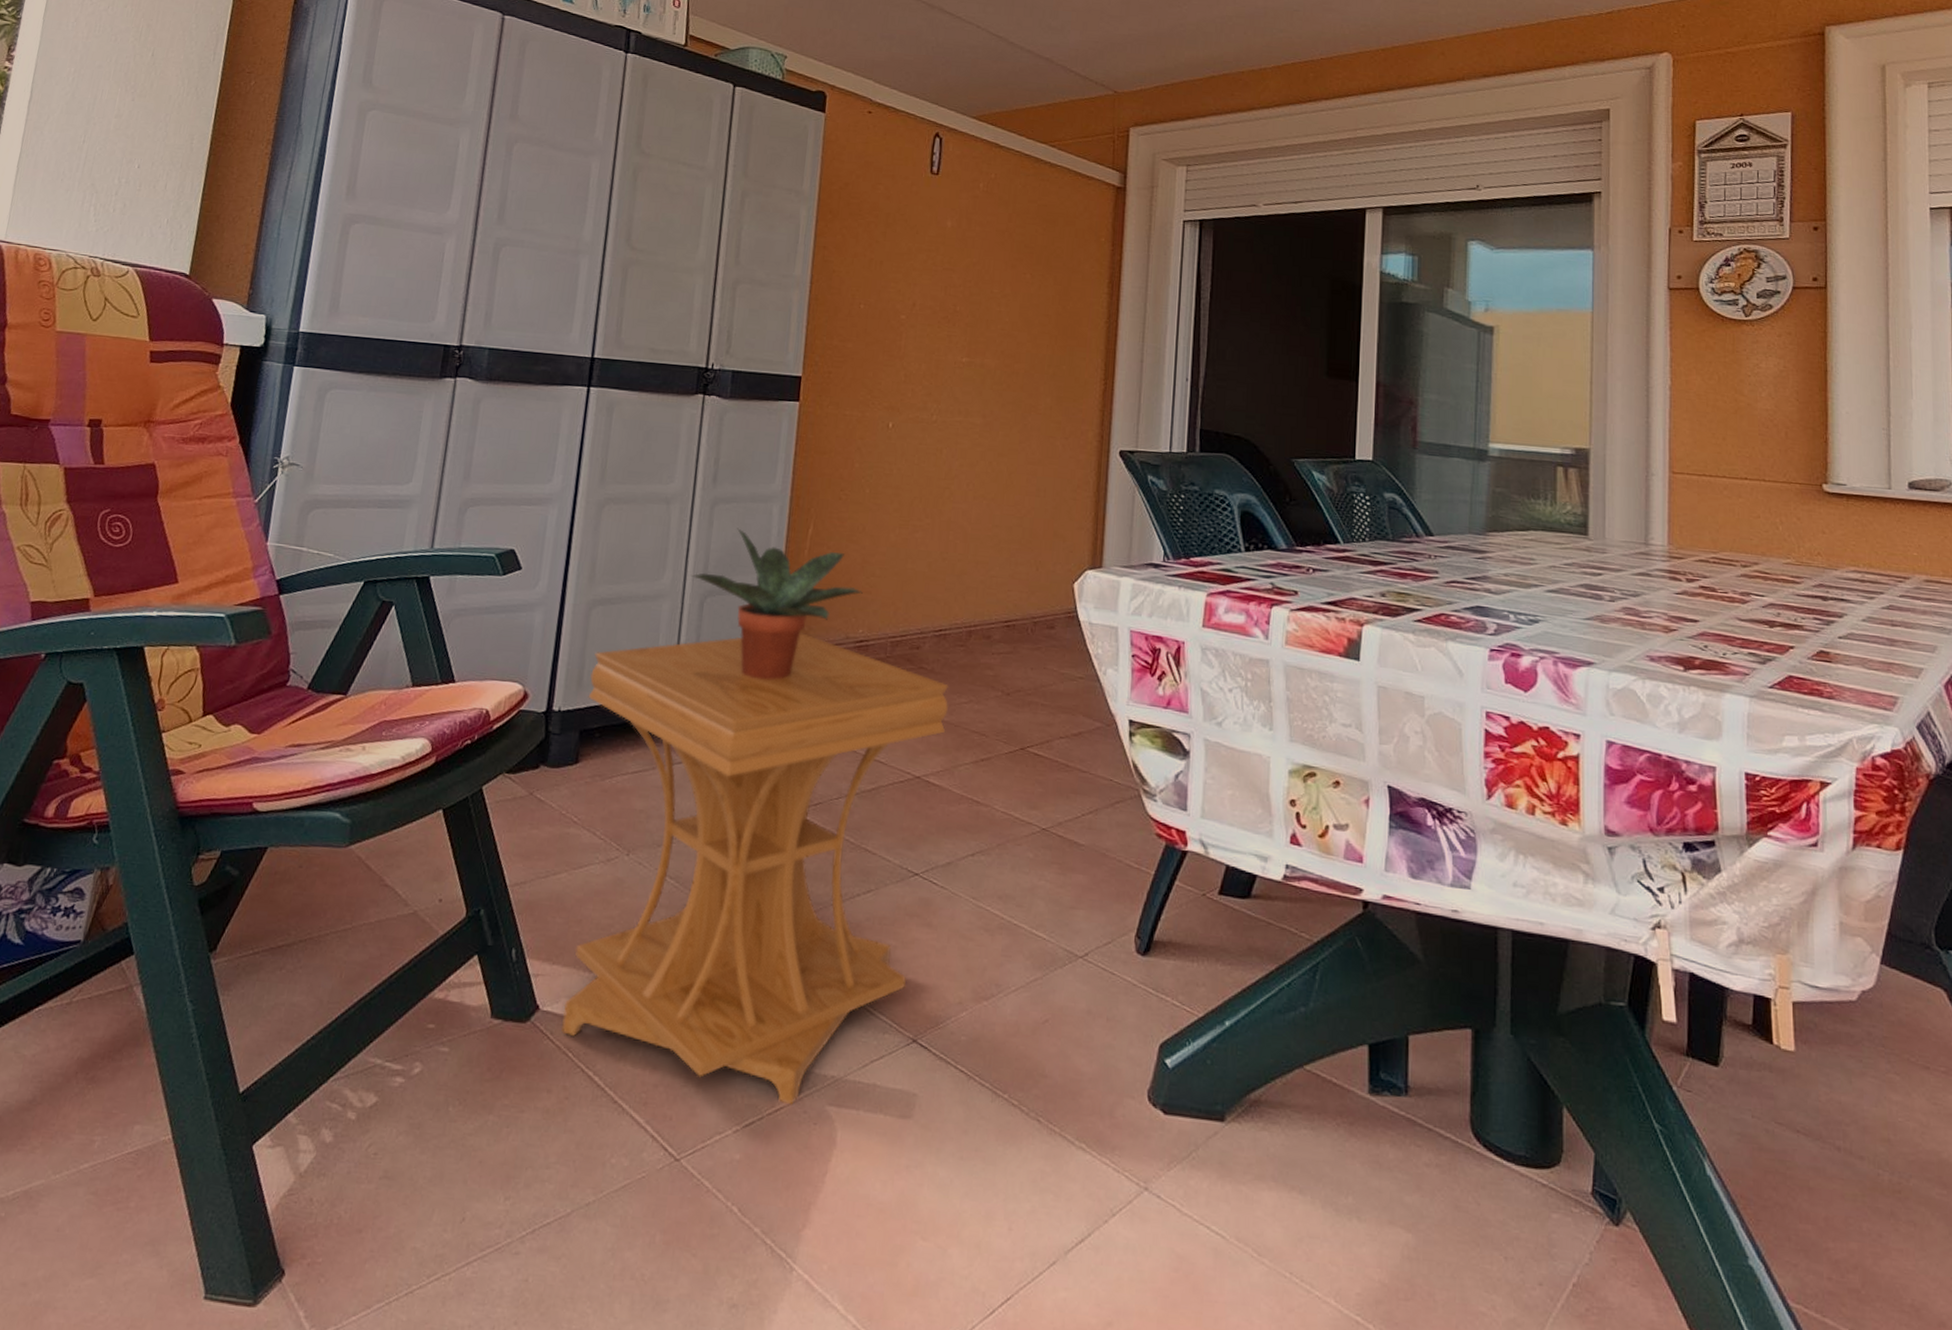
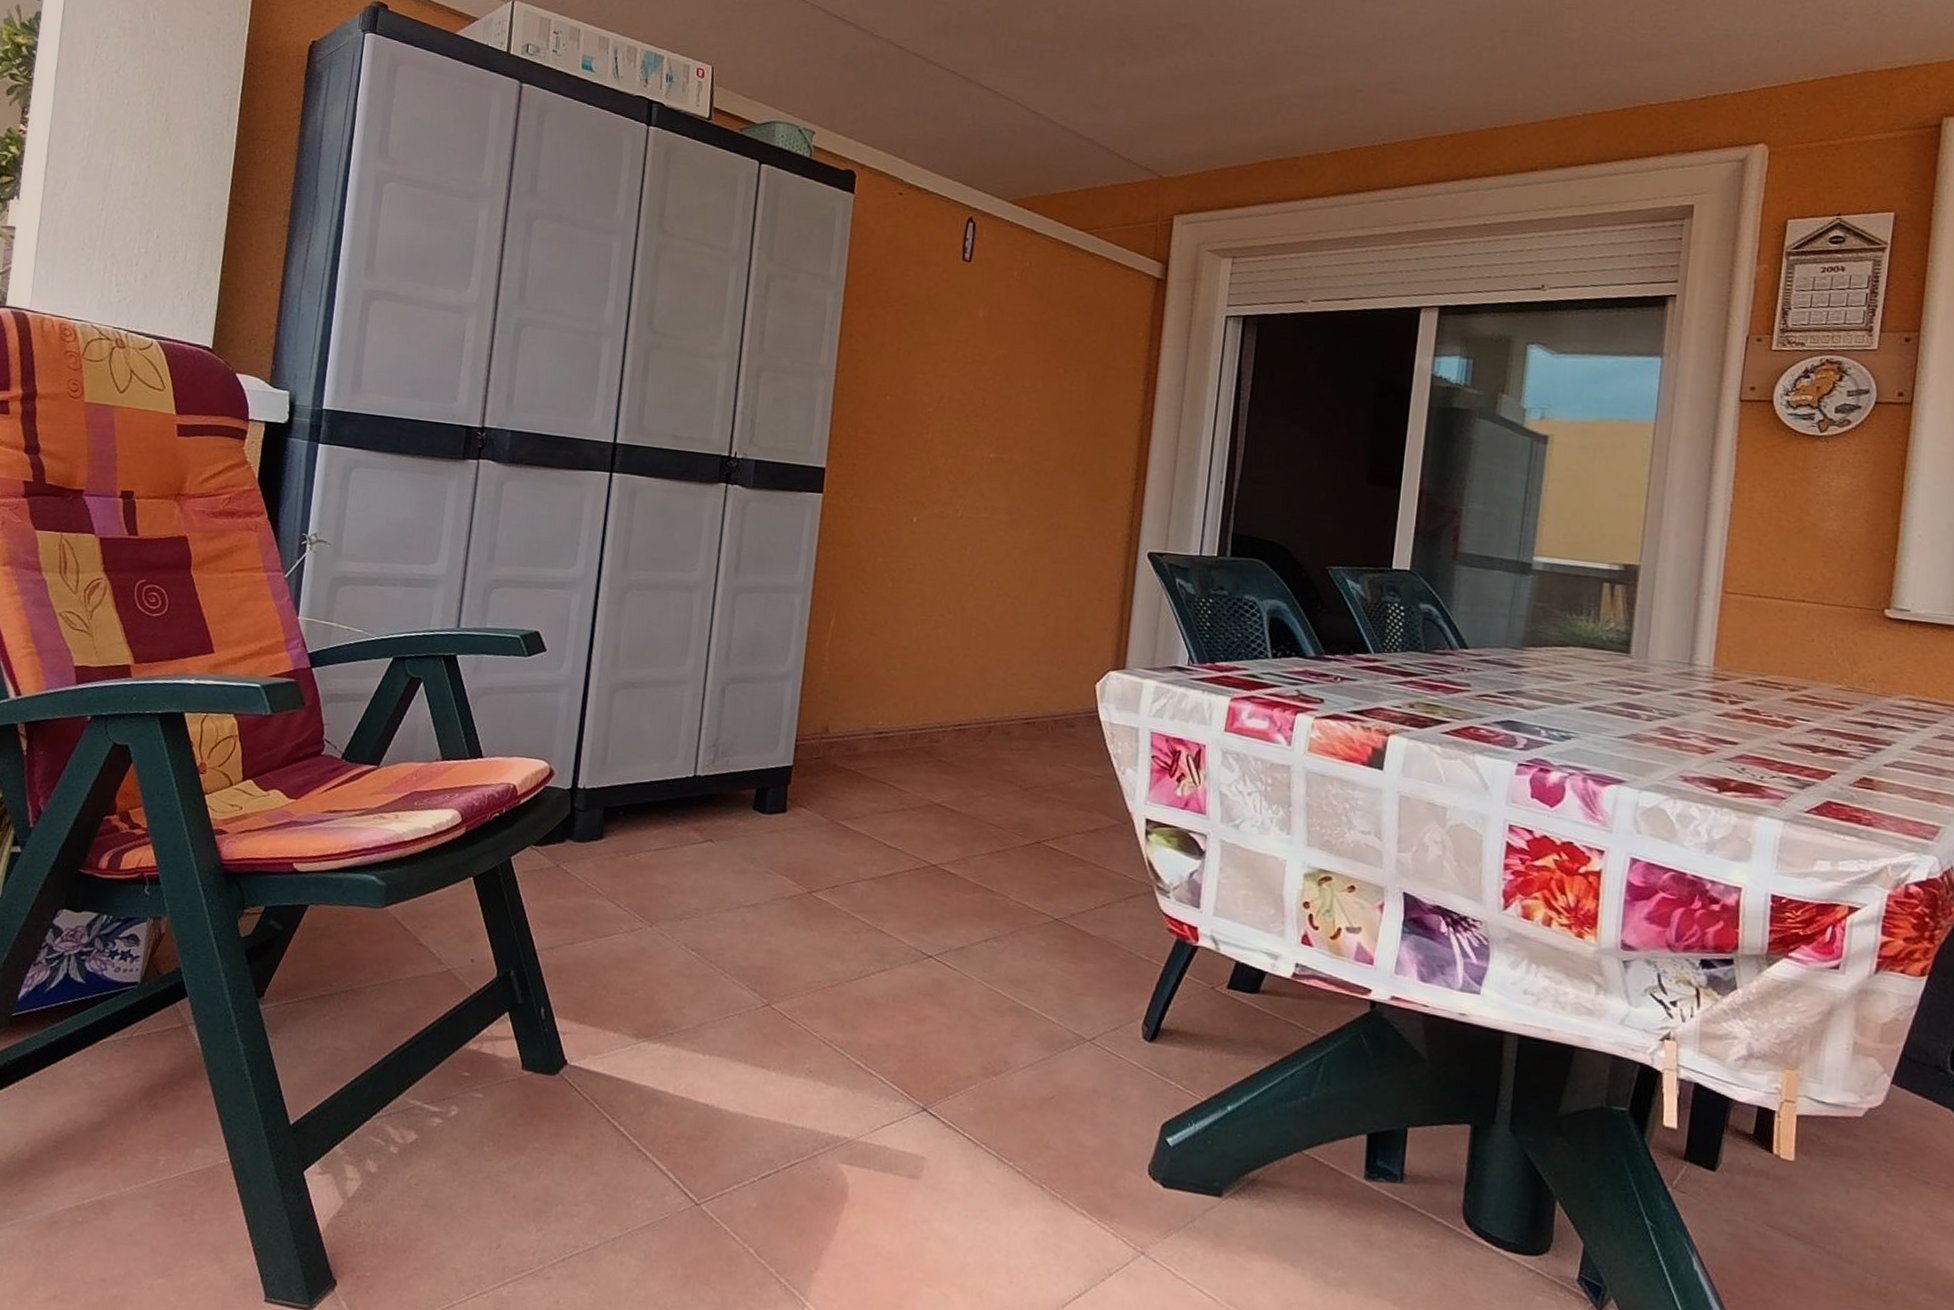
side table: present [561,631,949,1105] -> none [588,721,967,1162]
potted plant: present [692,528,863,680] -> none [714,617,883,767]

